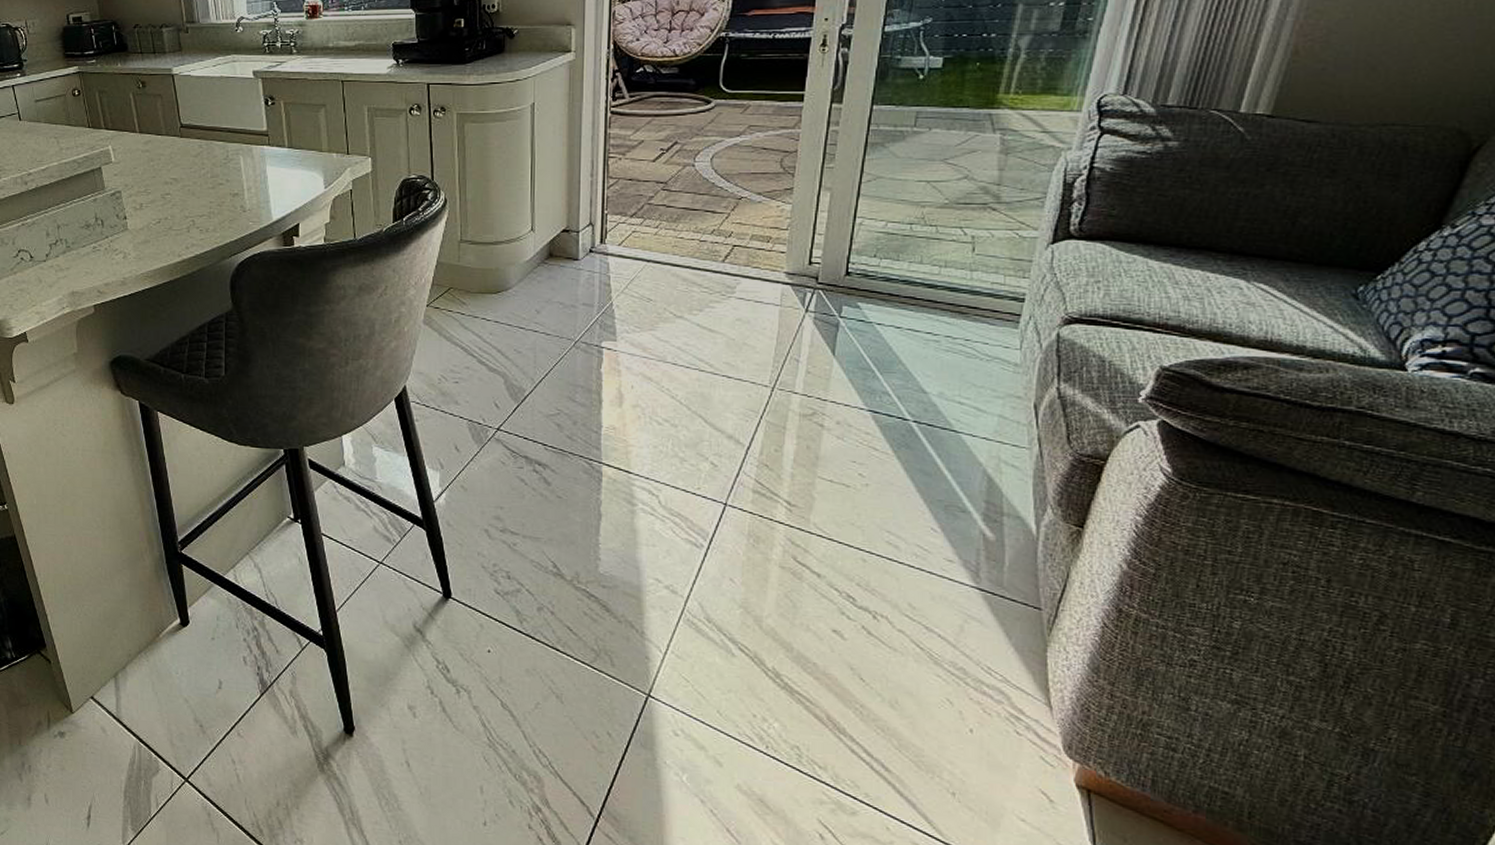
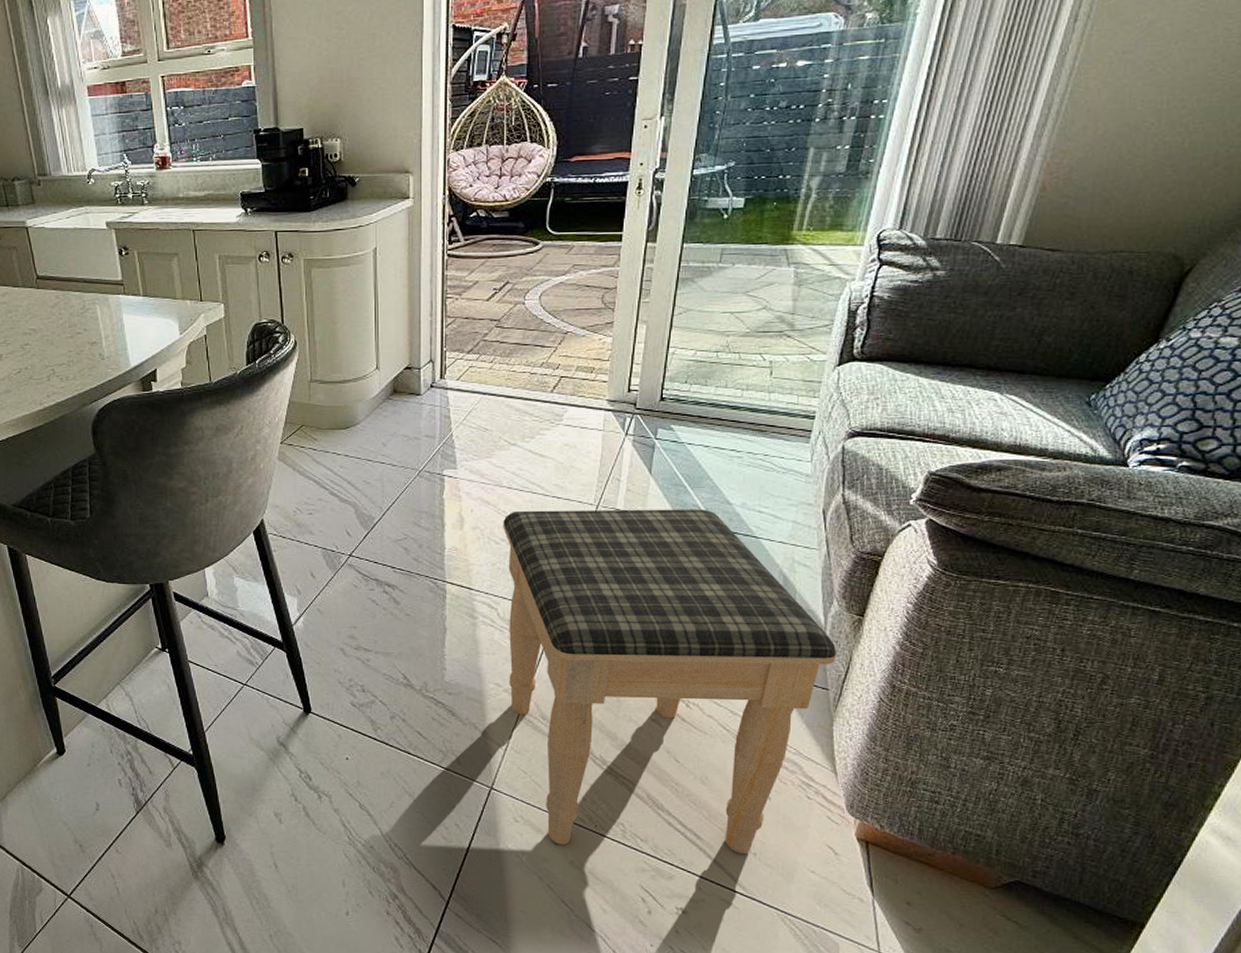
footstool: none [666,389,1052,794] -> present [503,509,837,855]

